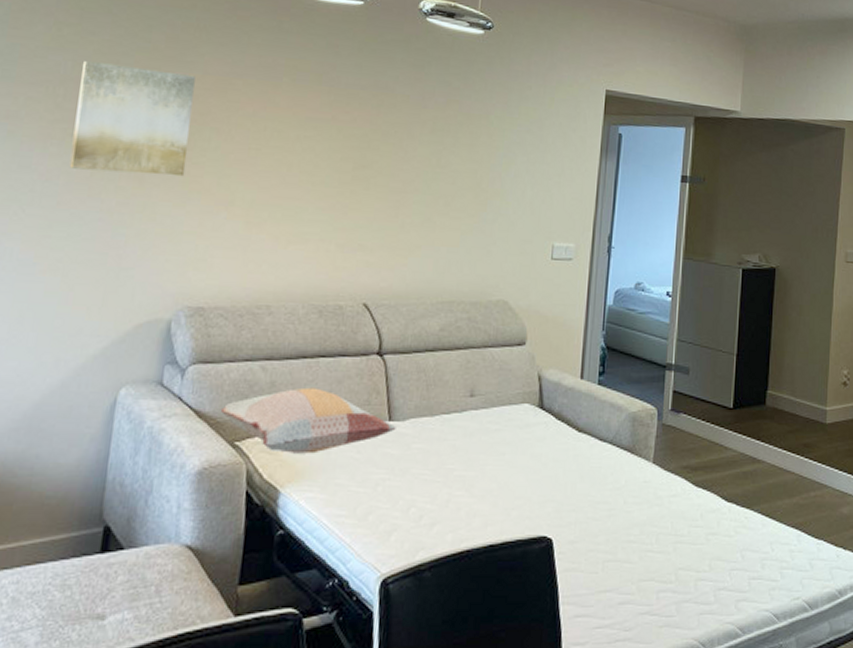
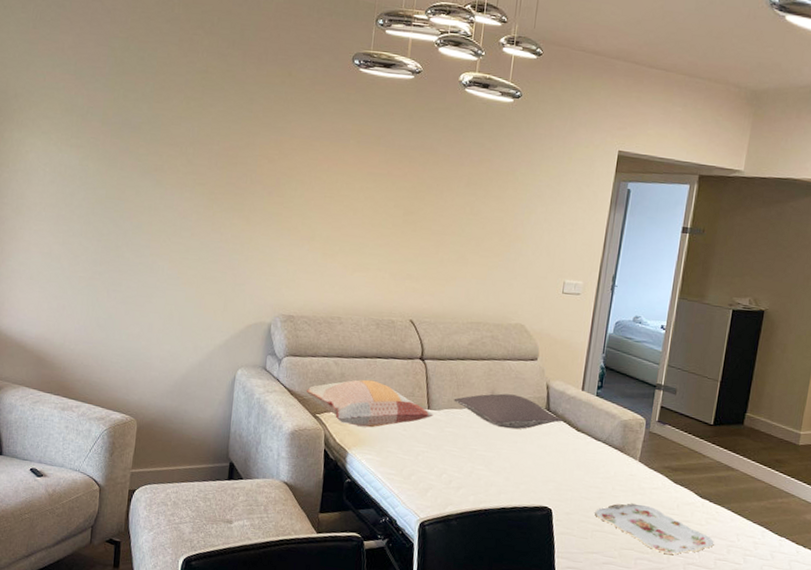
wall art: present [69,61,195,177] -> none [198,127,285,217]
pillow: none [422,391,561,437] -> present [453,393,564,429]
serving tray: none [605,518,746,579] -> present [595,503,714,555]

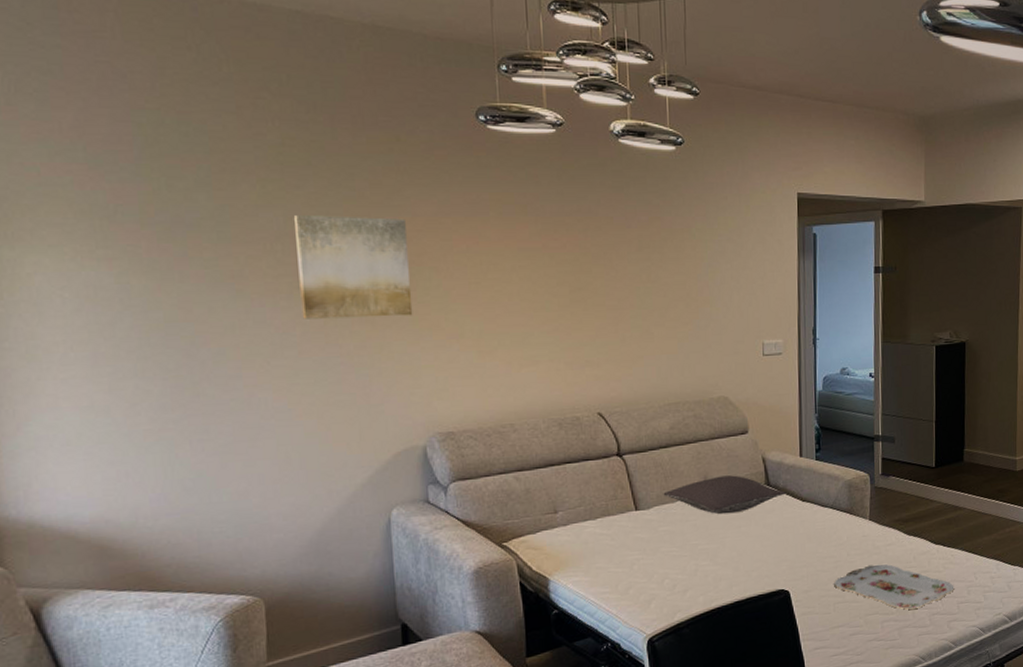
wall art: none [198,127,285,217] -> present [293,215,413,319]
decorative pillow: present [305,379,433,428] -> none [484,490,643,547]

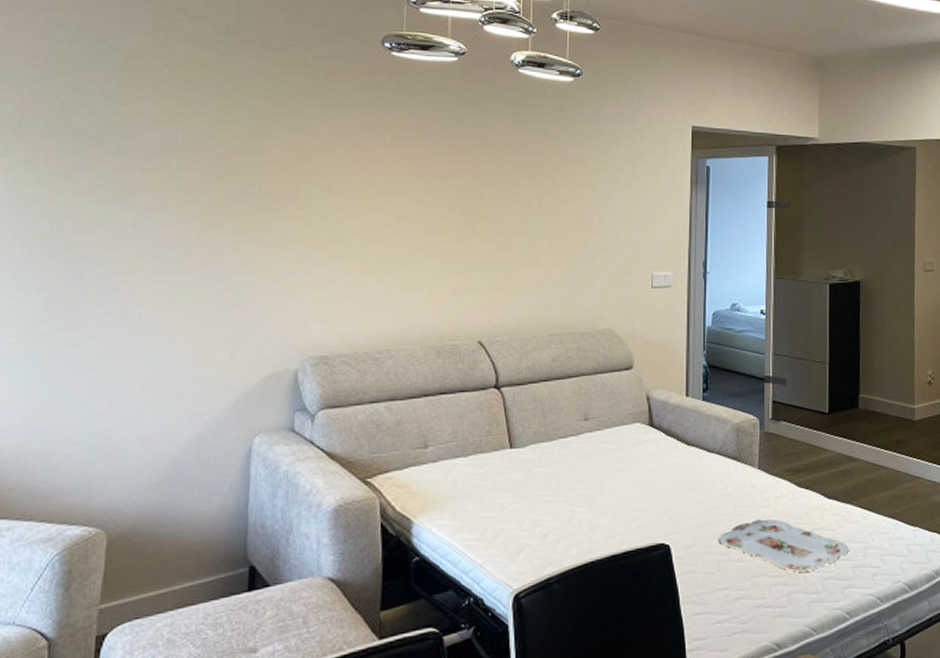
wall art: present [293,215,413,319] -> none [188,132,302,235]
pillow: present [663,475,787,515] -> none [540,413,671,456]

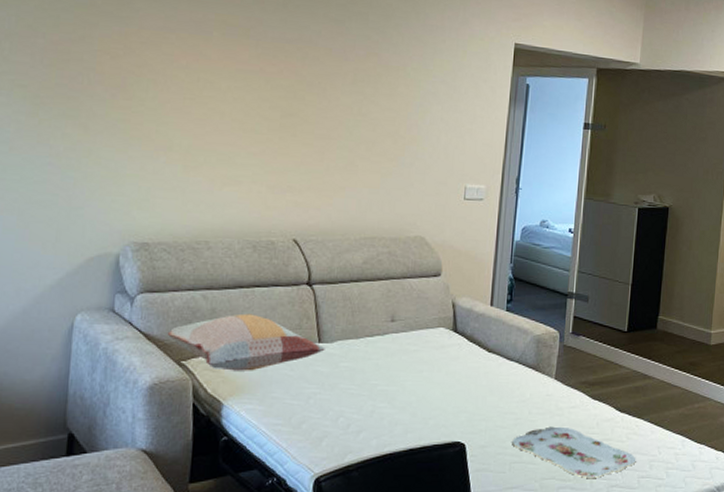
decorative pillow: none [350,423,517,486] -> present [167,313,325,371]

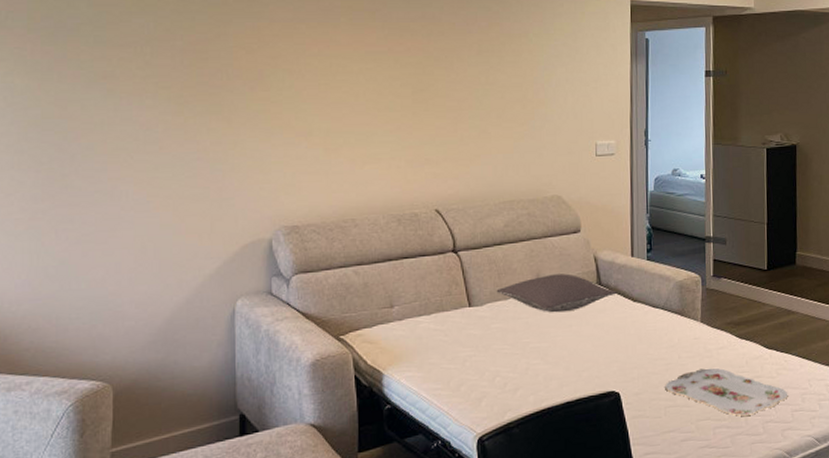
decorative pillow: present [167,313,325,371] -> none [324,284,476,342]
pillow: none [348,317,473,357] -> present [496,273,618,313]

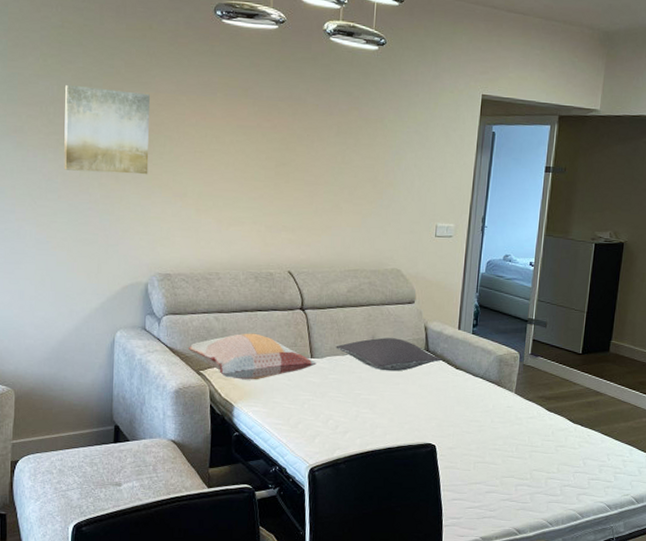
wall art: none [162,21,266,117] -> present [64,85,150,175]
decorative pillow: none [324,284,476,342] -> present [187,333,317,380]
serving tray: present [665,368,788,416] -> none [476,433,587,478]

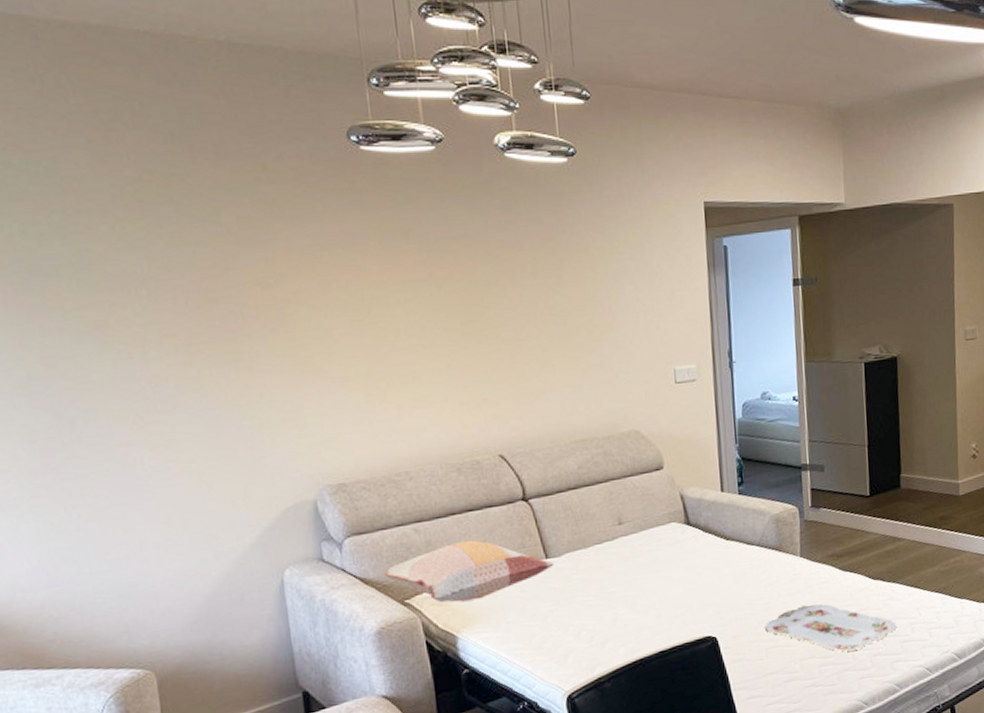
wall art: present [64,85,150,175] -> none [157,254,293,370]
pillow: present [336,338,443,372] -> none [575,515,709,559]
serving tray: none [476,433,587,478] -> present [765,603,897,652]

